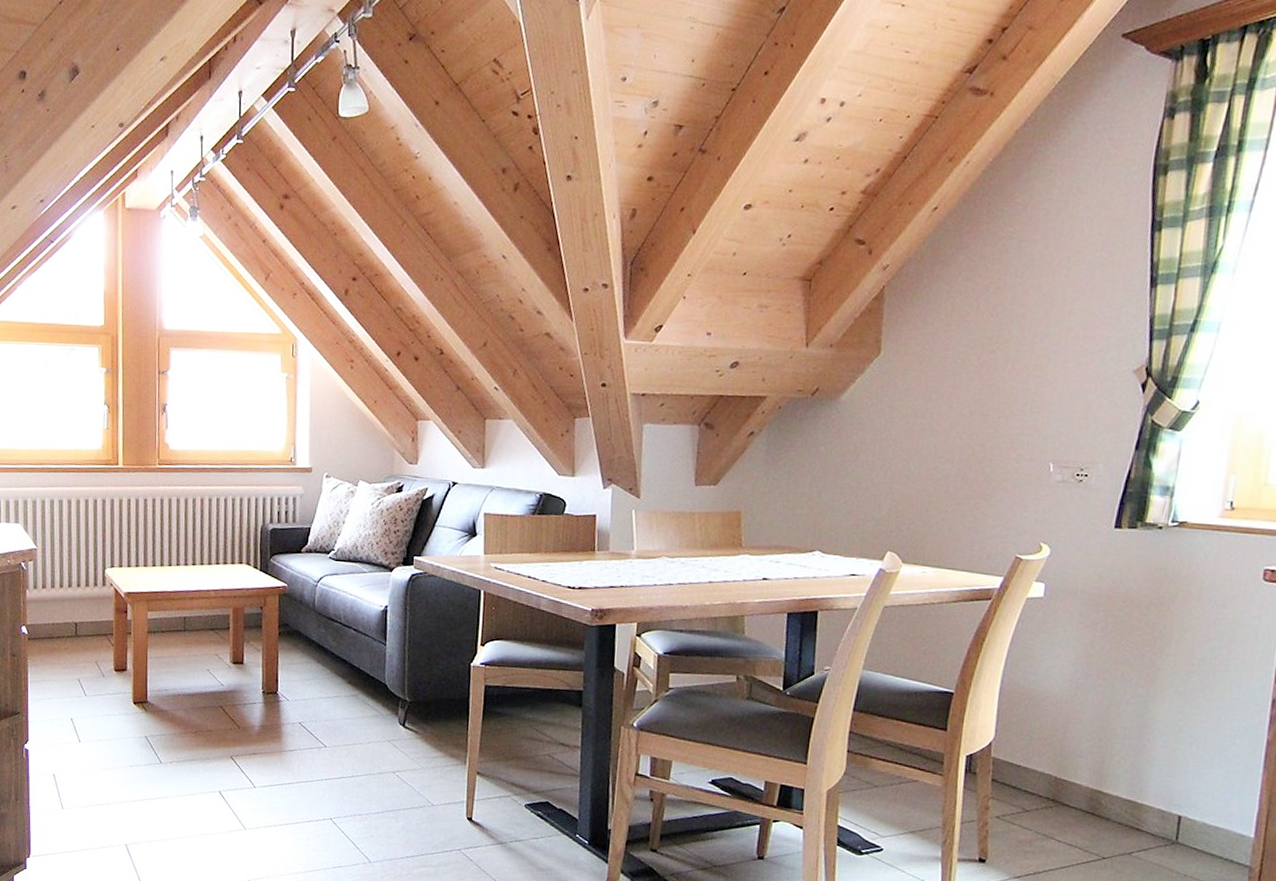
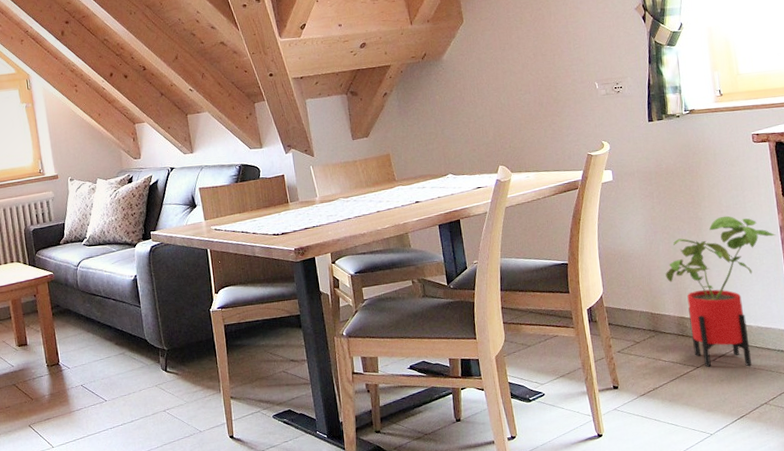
house plant: none [1087,671,1264,872] -> present [665,215,776,367]

